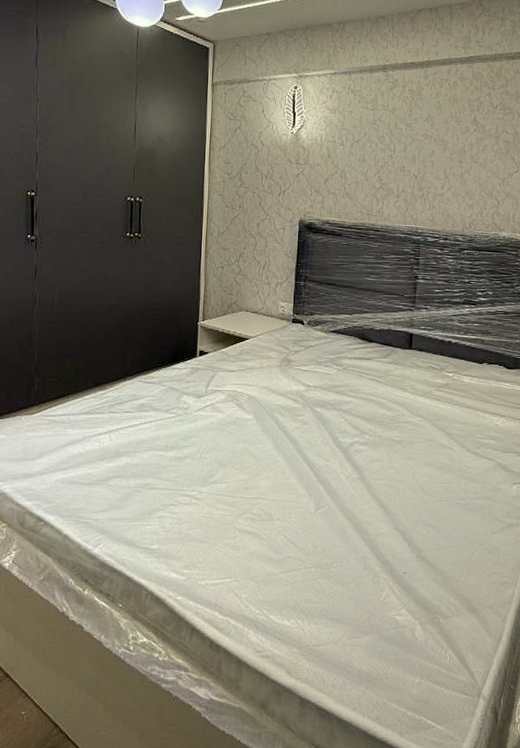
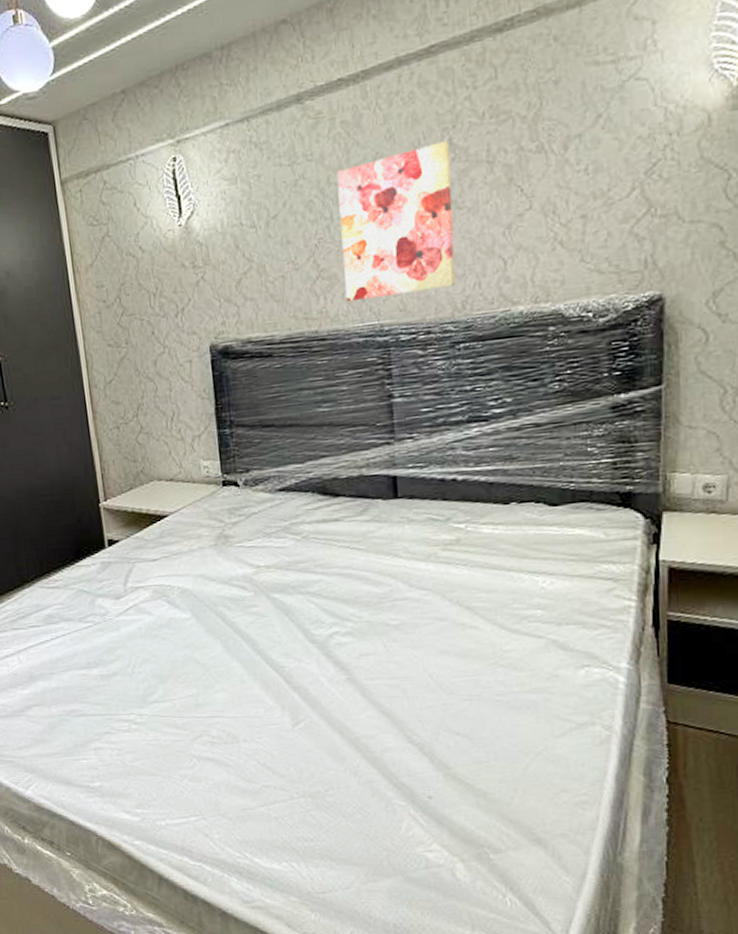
wall art: none [396,117,474,212] -> present [336,141,456,302]

